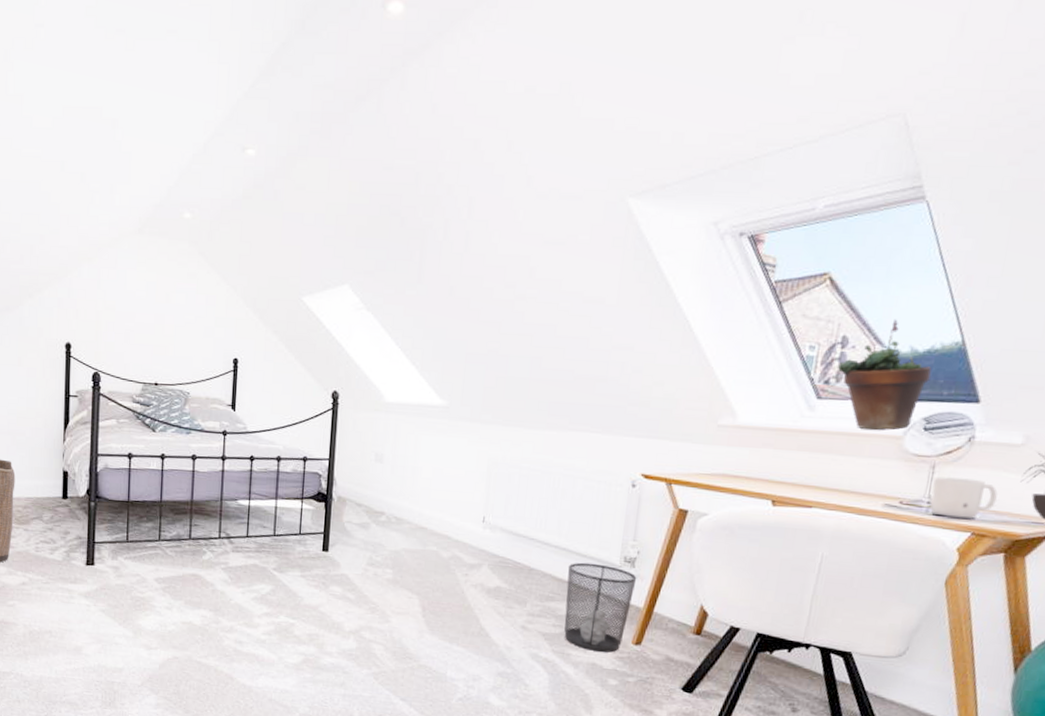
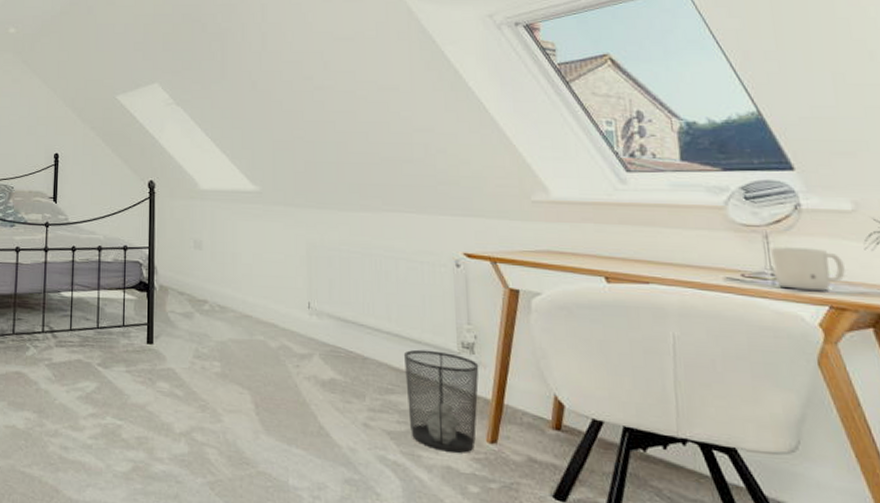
succulent plant: present [837,319,931,430] -> none [638,93,736,201]

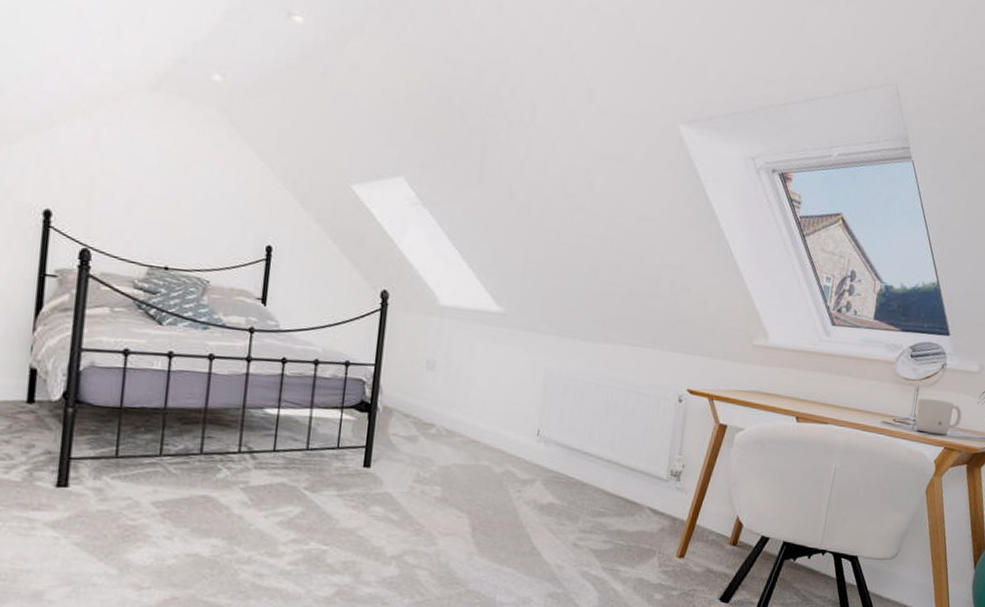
waste bin: present [403,349,479,453] -> none [614,476,682,567]

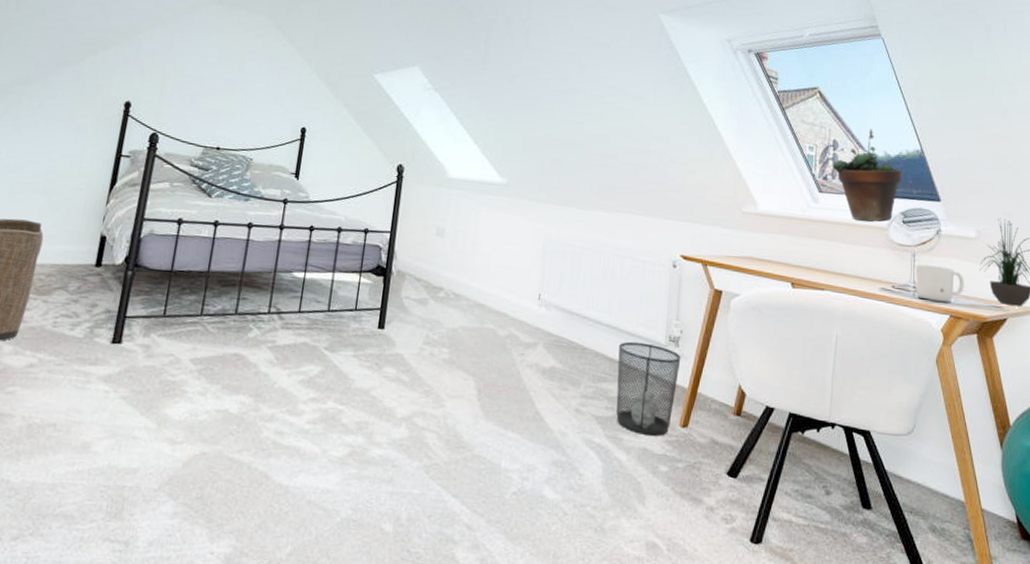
waste bin: none [614,476,682,567] -> present [616,341,681,436]
succulent plant: none [847,259,916,356] -> present [832,128,902,222]

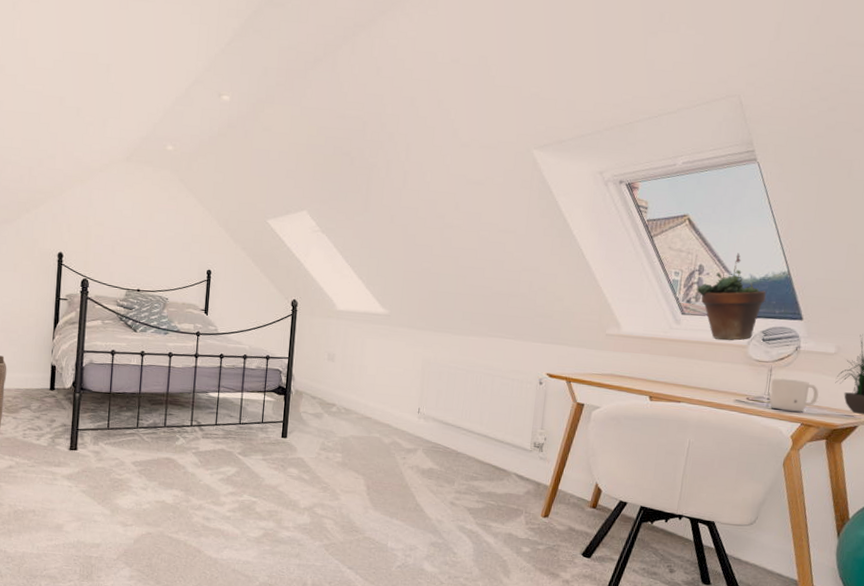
waste bin: present [616,341,681,436] -> none [486,447,544,524]

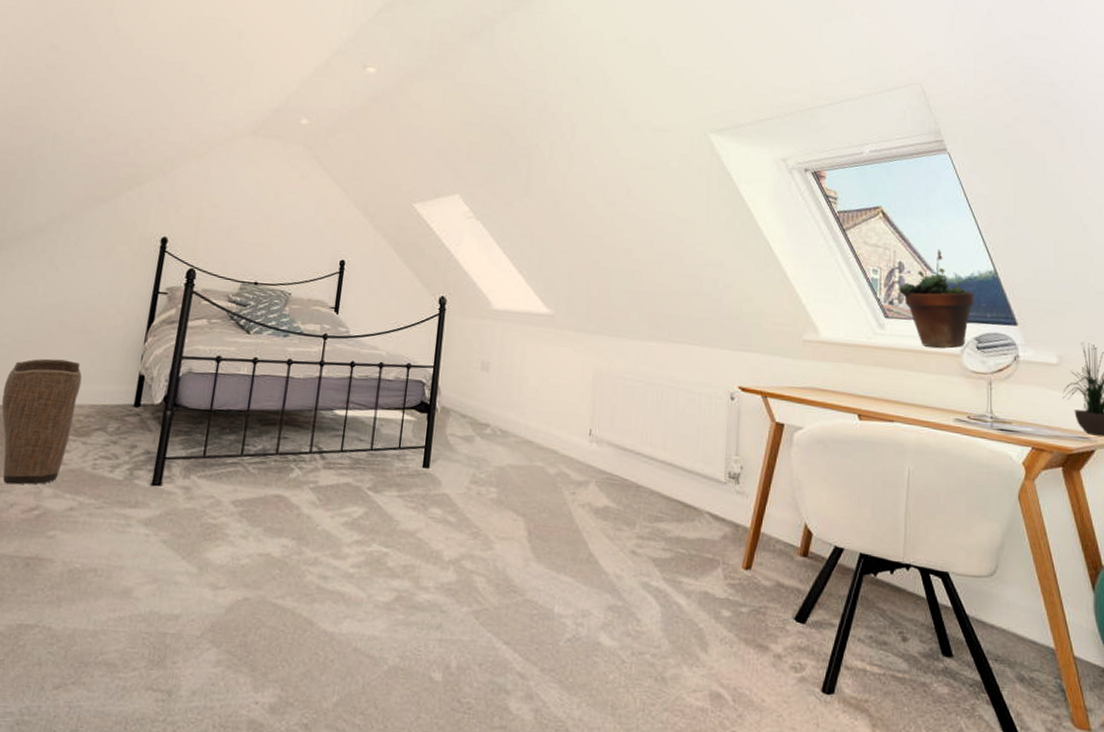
mug: present [769,378,819,412] -> none [993,392,1046,434]

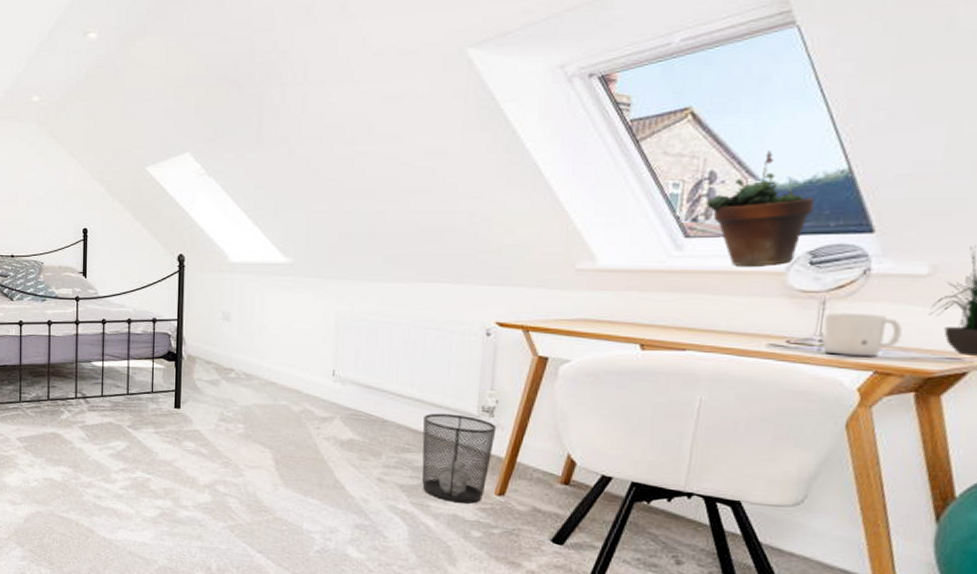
waste bin: none [674,478,742,579] -> present [422,413,497,504]
mug: none [993,392,1046,434] -> present [822,313,902,356]

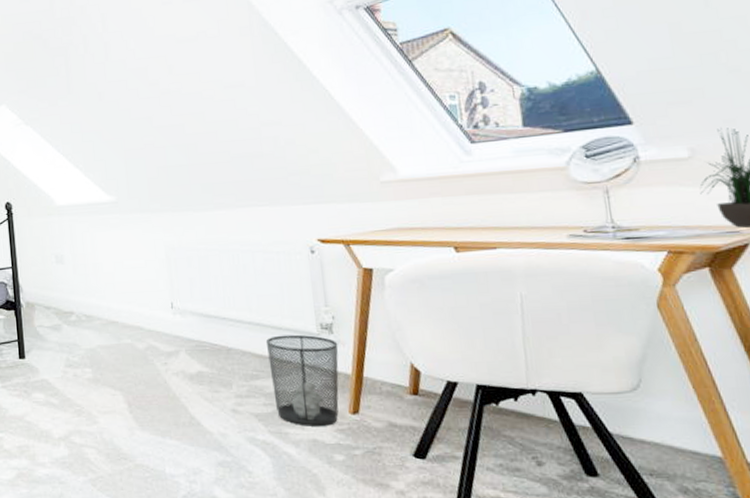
succulent plant: present [705,150,814,266] -> none [481,59,576,165]
mug: present [822,313,902,356] -> none [611,197,682,239]

